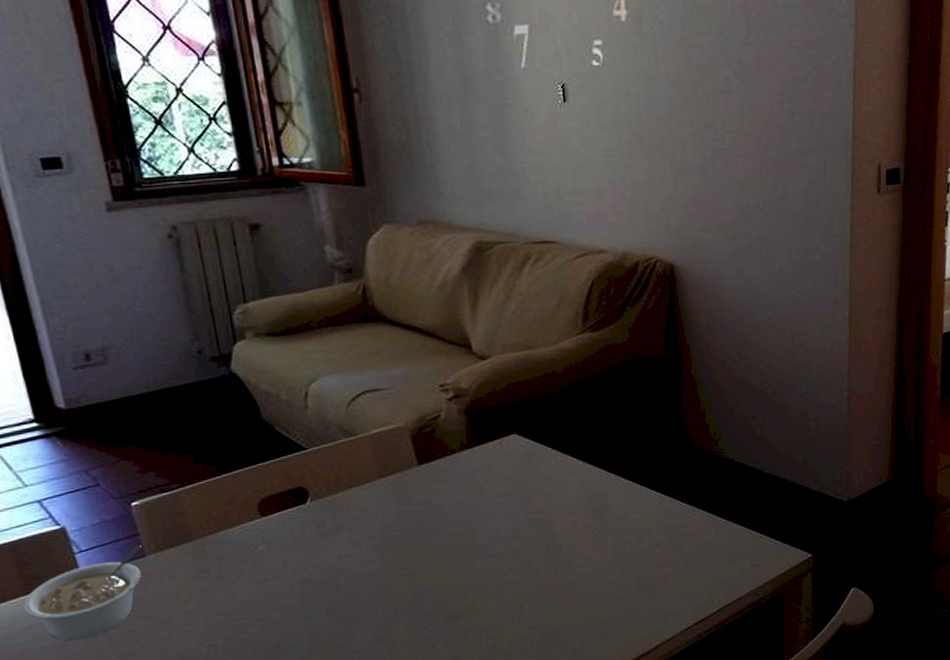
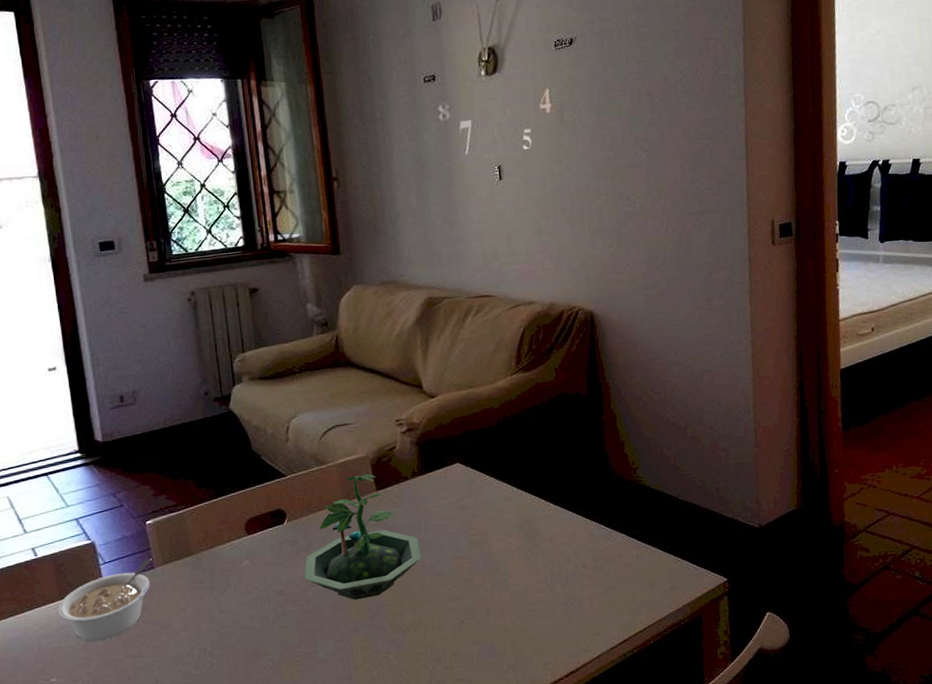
terrarium: none [333,446,474,586] -> present [304,474,422,600]

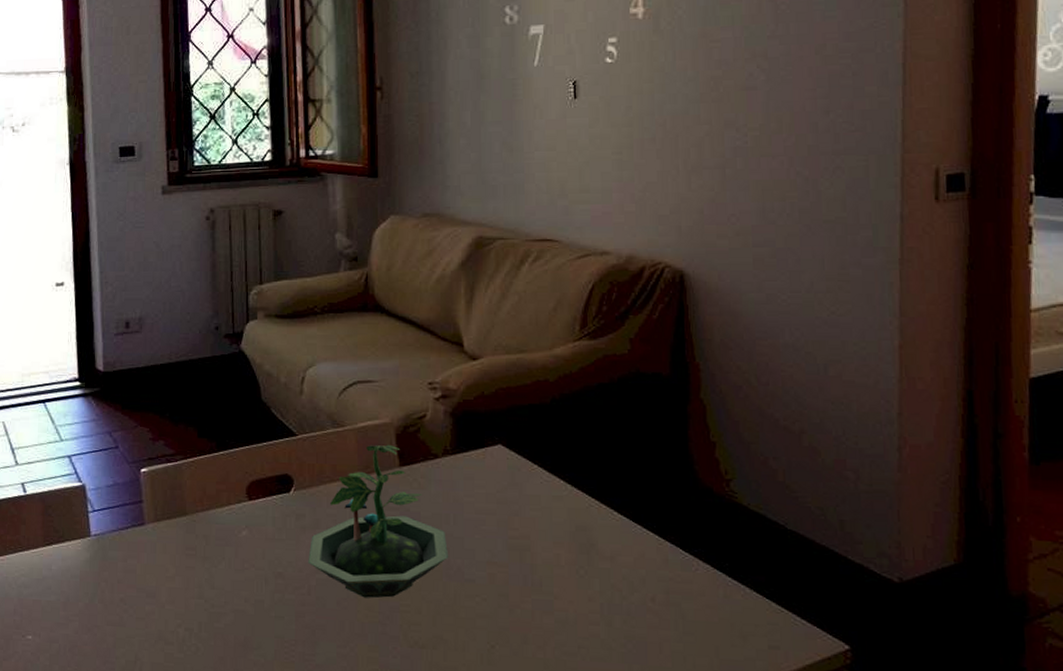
legume: present [57,558,152,643] -> none [41,512,143,601]

